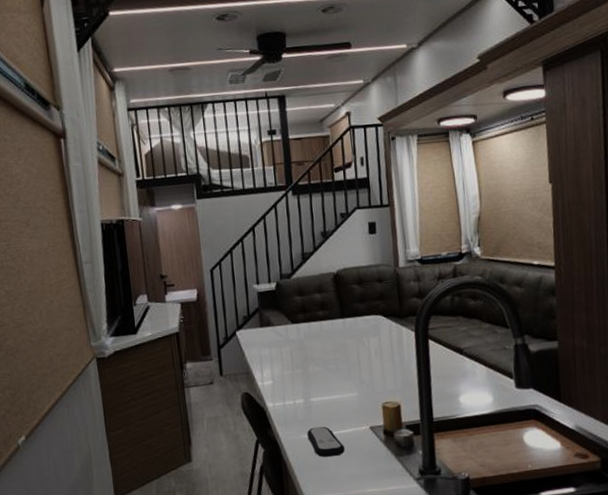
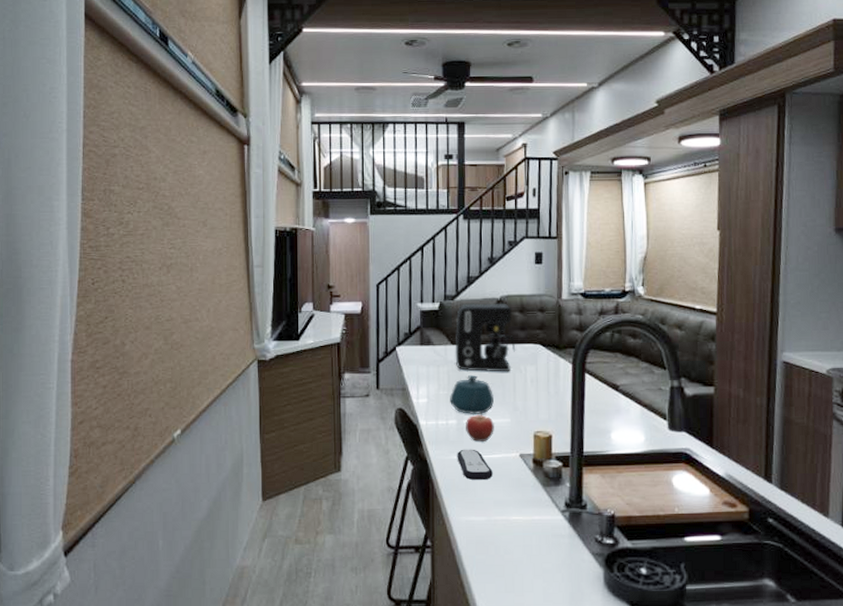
coffee maker: none [294,276,357,349] -> present [455,303,516,372]
teapot: none [295,352,340,393] -> present [450,375,494,415]
fruit: none [313,389,342,419] -> present [466,413,494,442]

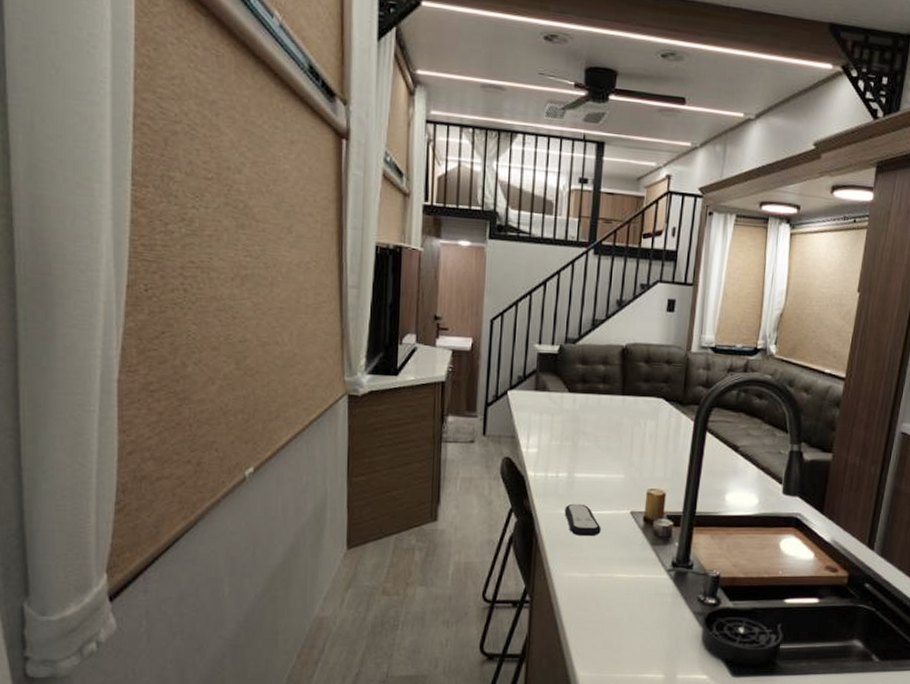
teapot: present [450,375,494,415] -> none [562,426,609,469]
coffee maker: present [455,303,516,372] -> none [571,348,638,426]
fruit: present [466,413,494,442] -> none [576,467,607,497]

